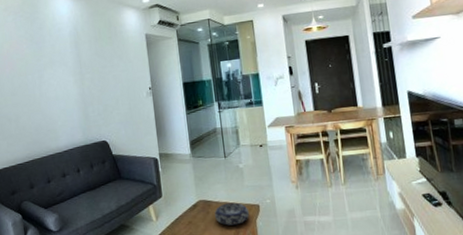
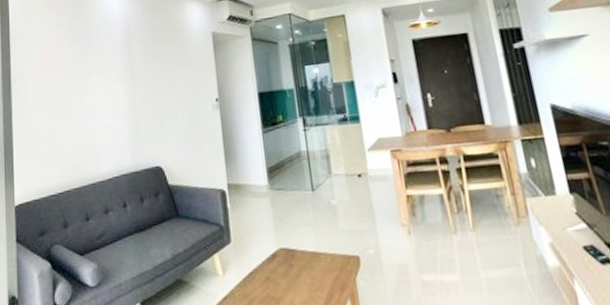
decorative bowl: present [214,202,249,226] -> none [300,252,346,285]

